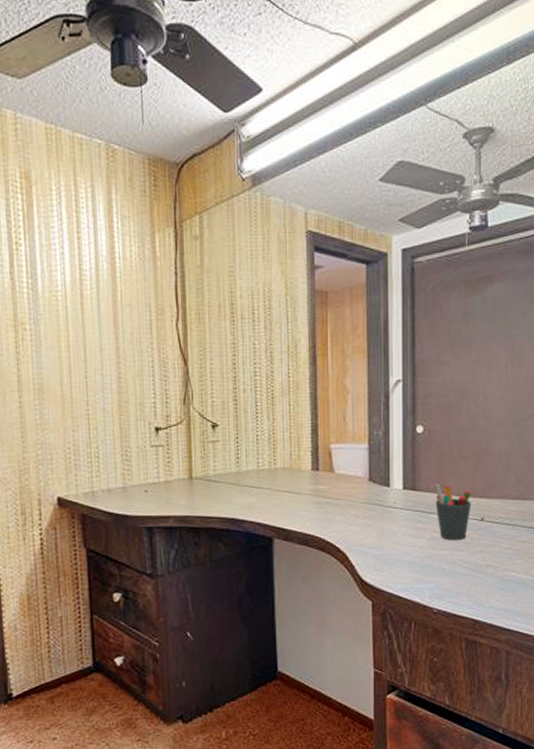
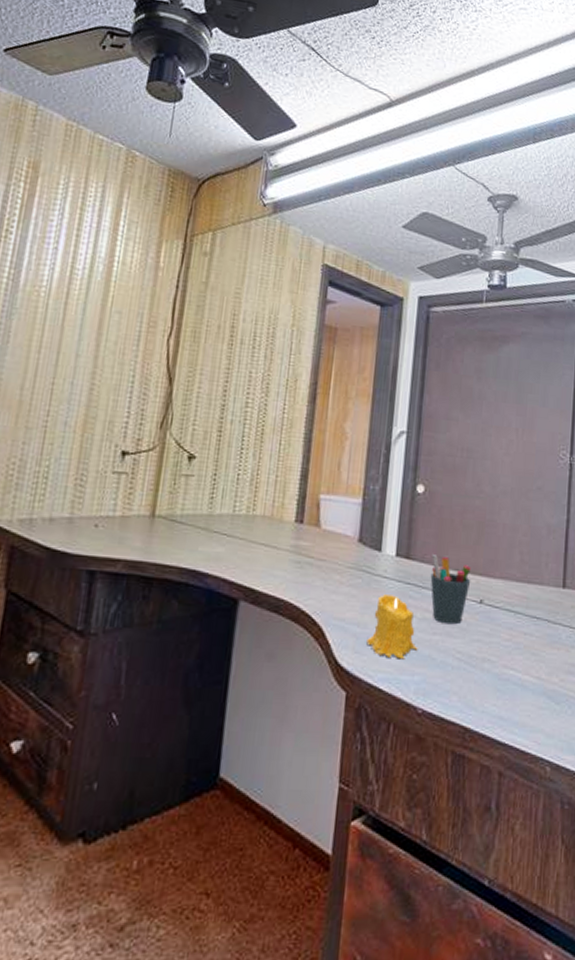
candle: none [385,521,430,572] -> present [366,594,418,660]

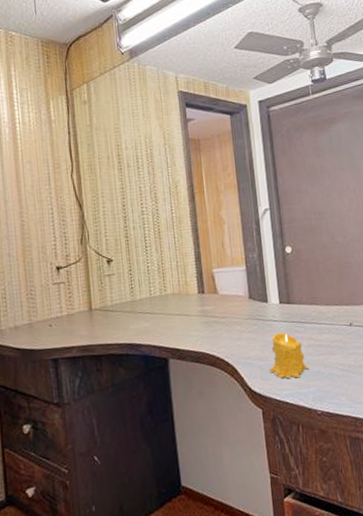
pen holder: present [430,555,471,625] -> none [307,297,340,346]

